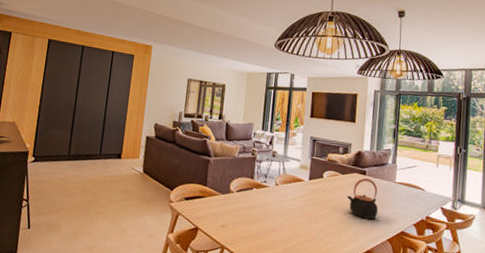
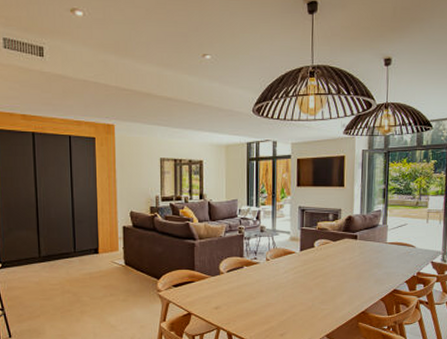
teapot: present [346,178,379,219] -> none [339,242,371,282]

